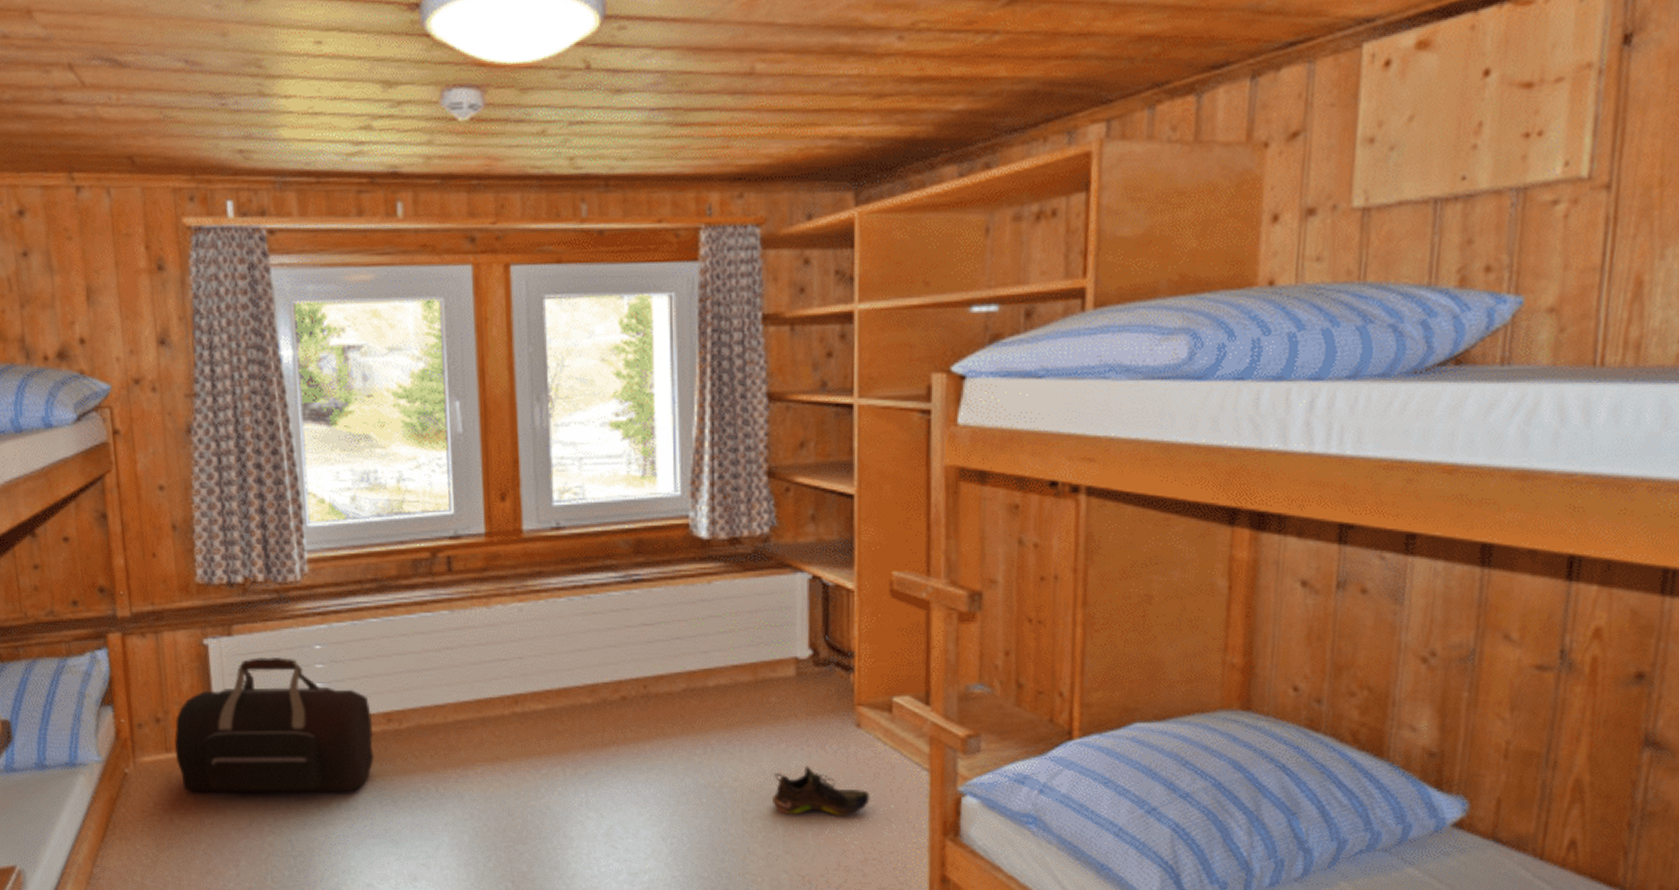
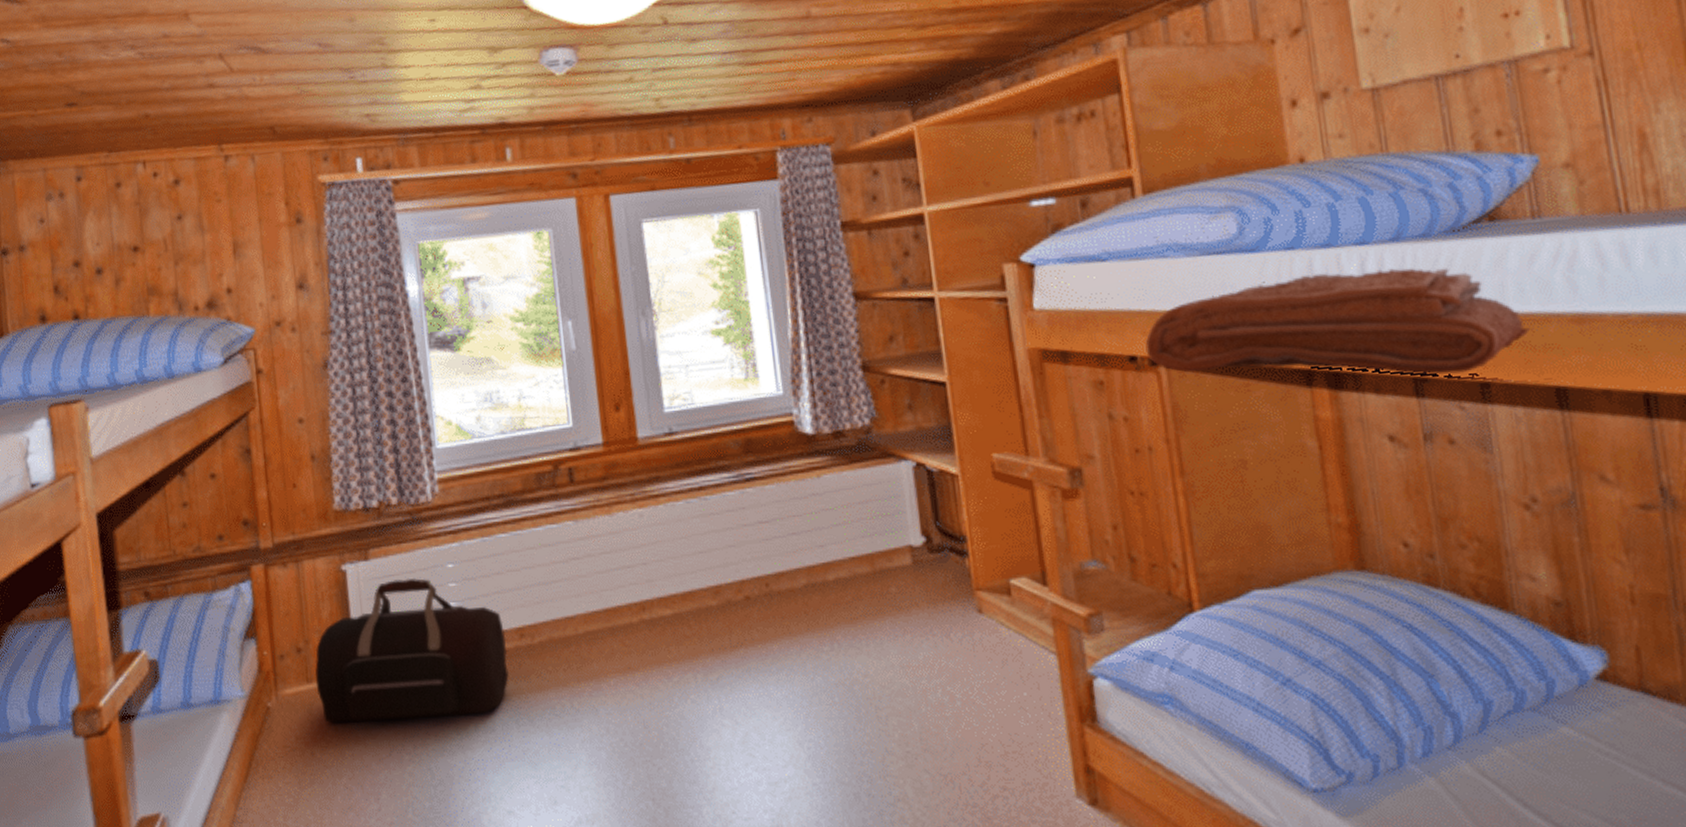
athletic shoe: present [771,765,870,815] -> none [903,656,1002,710]
towel: none [1068,408,1473,522] -> present [1145,268,1533,375]

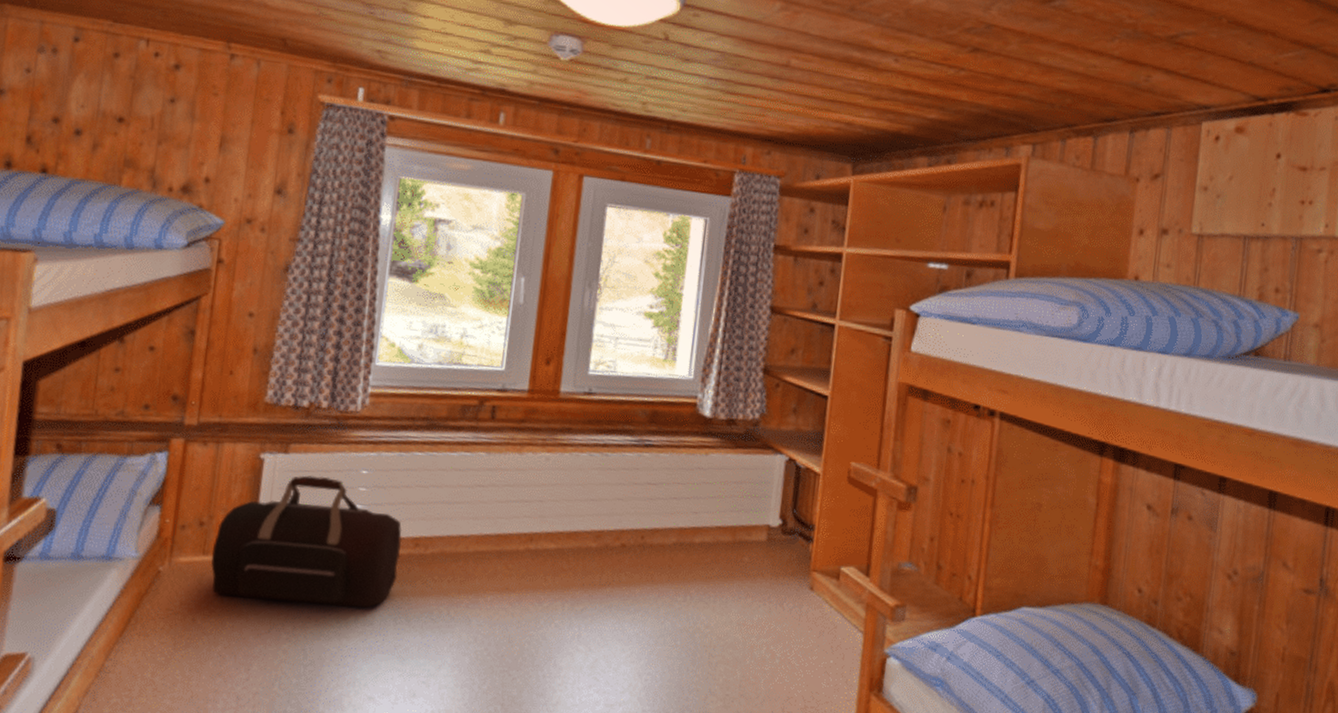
towel: present [1145,268,1533,375] -> none [987,367,1265,467]

